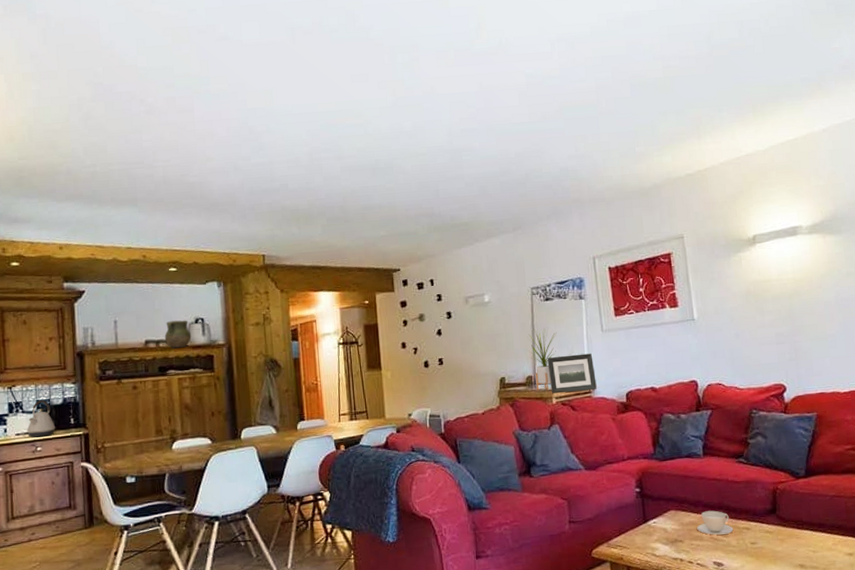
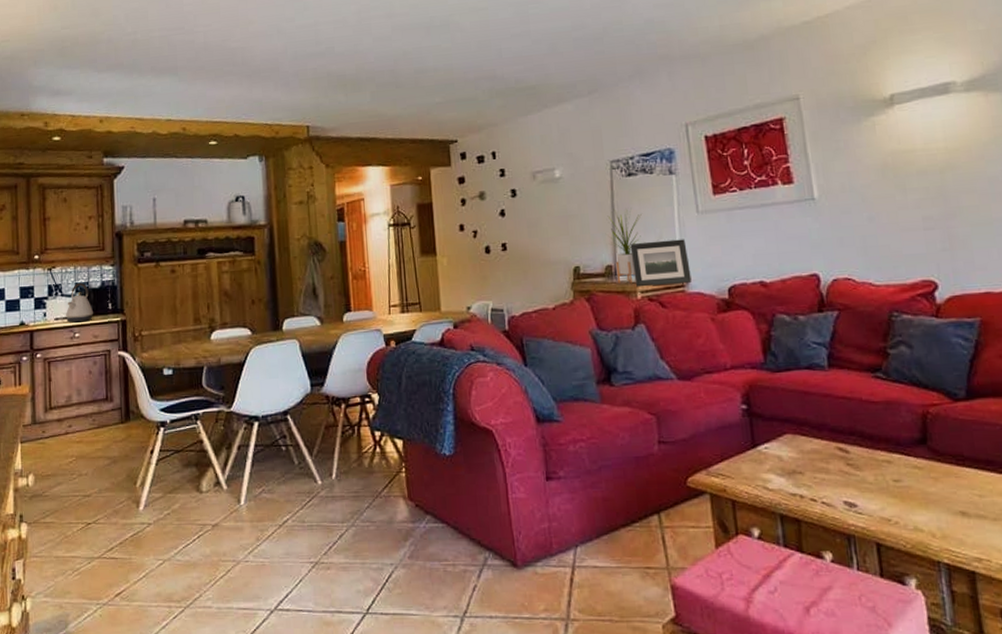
ceramic jug: present [164,320,192,349] -> none [204,198,232,230]
teacup: present [697,510,734,535] -> none [821,436,870,468]

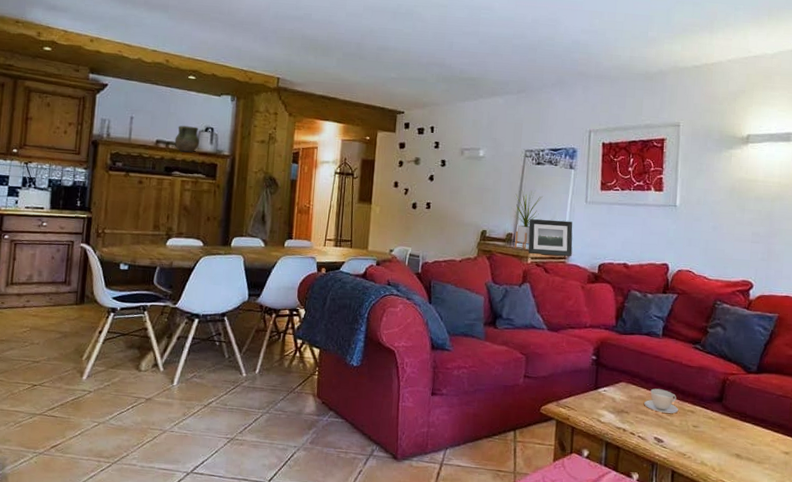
kettle: present [65,282,94,323] -> none [35,179,63,214]
ceramic jug: none [204,198,232,230] -> present [174,125,200,153]
teacup: none [821,436,870,468] -> present [644,388,679,413]

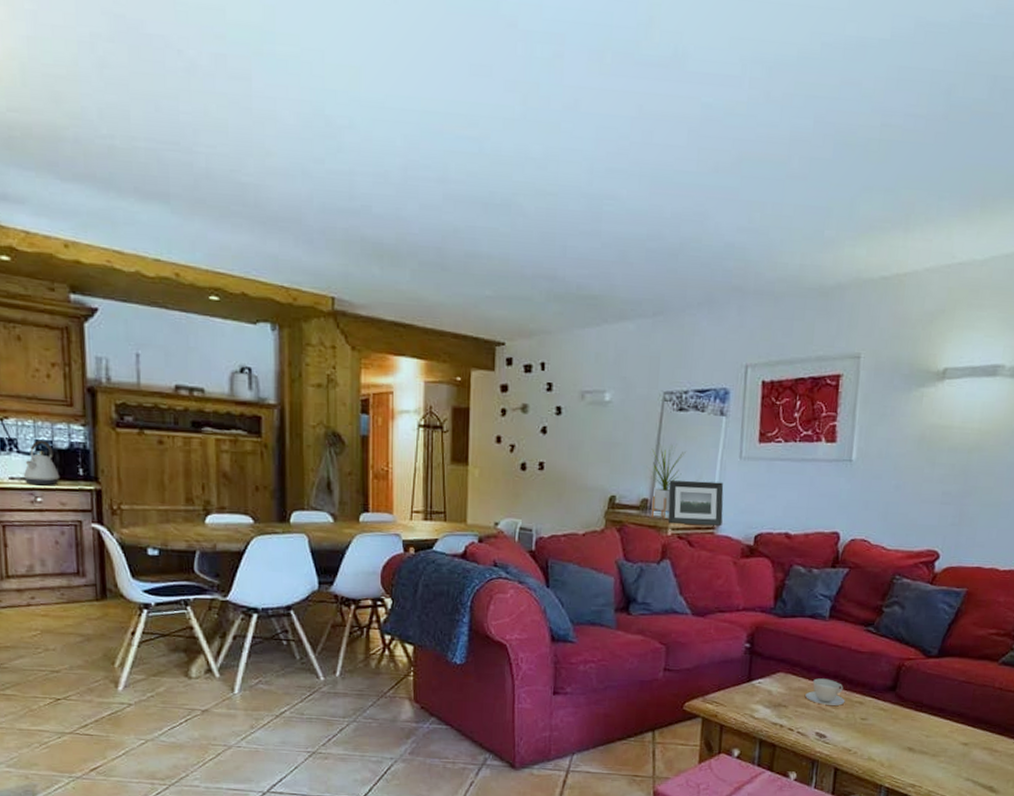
kettle: none [35,179,63,214] -> present [23,440,61,486]
ceramic jug: present [174,125,200,153] -> none [200,365,235,402]

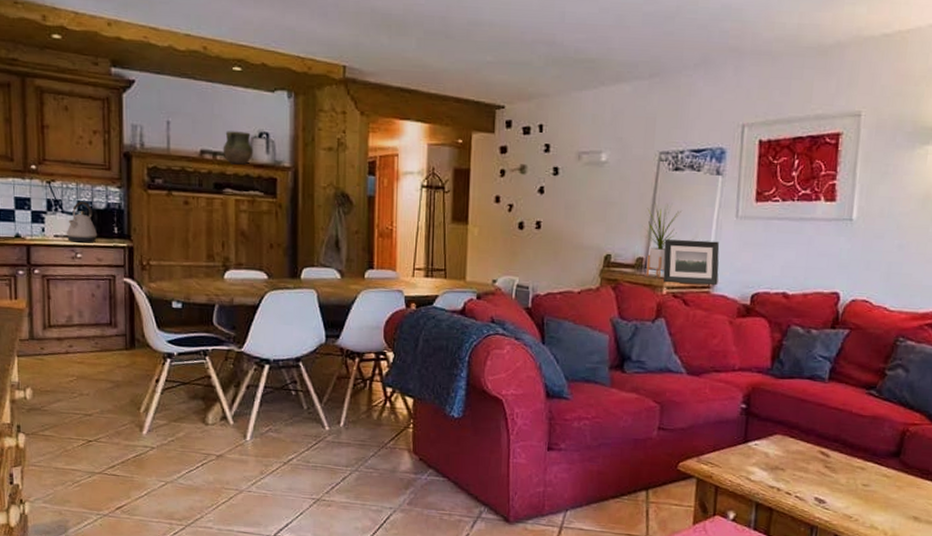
ceramic jug: none [200,365,235,402] -> present [223,131,253,165]
teacup: present [805,678,846,706] -> none [804,441,846,470]

